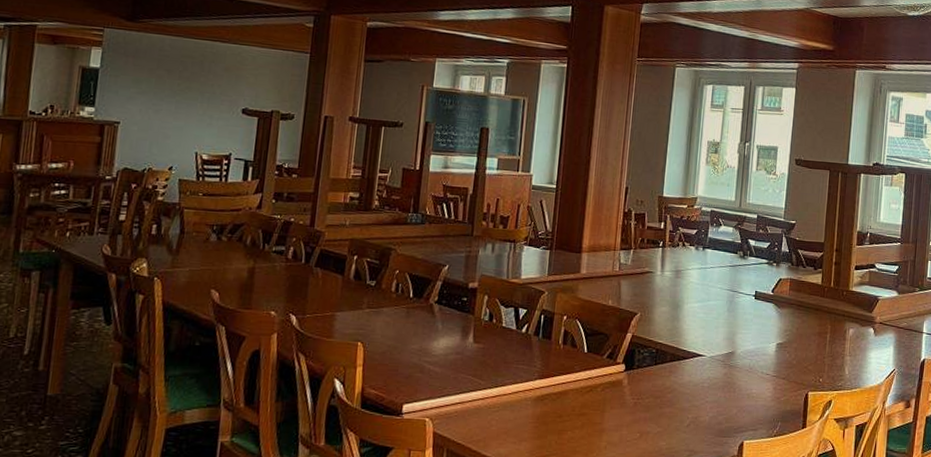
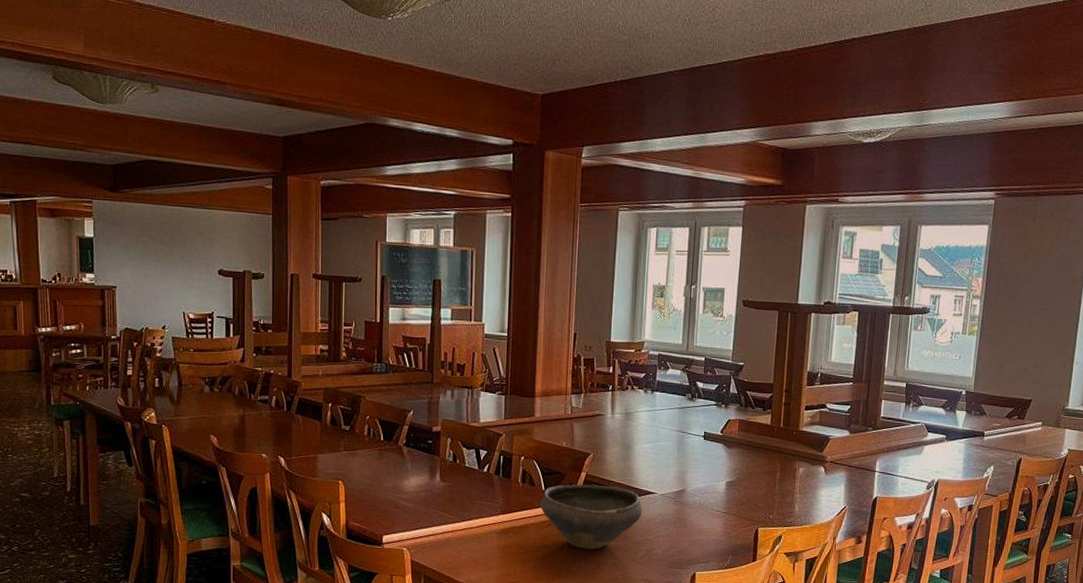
bowl: none [580,346,690,418] -> present [539,484,643,550]

